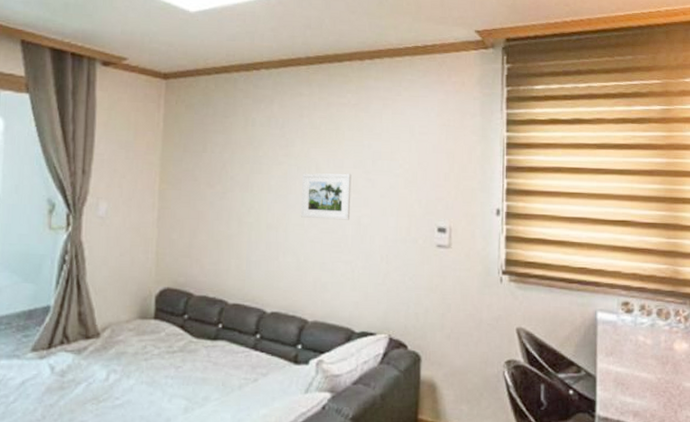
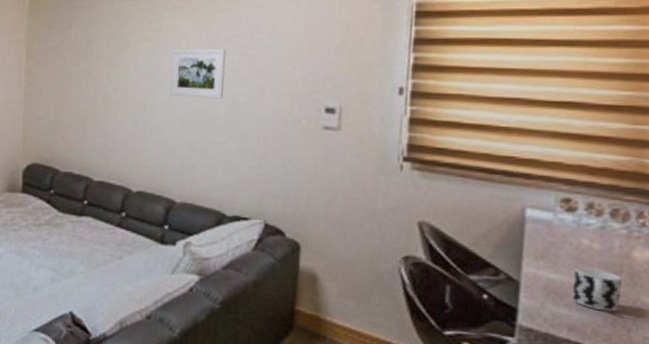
cup: none [634,360,668,397] -> present [571,267,622,312]

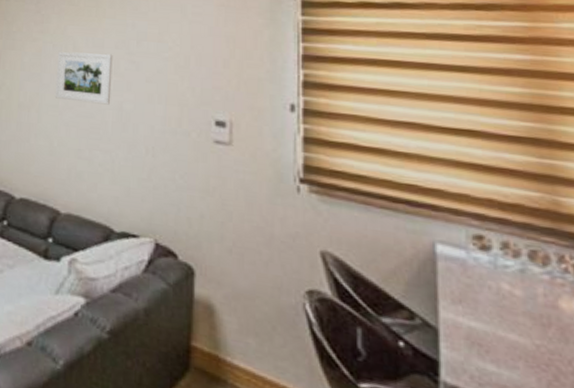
cup: present [571,267,622,312] -> none [497,315,554,373]

